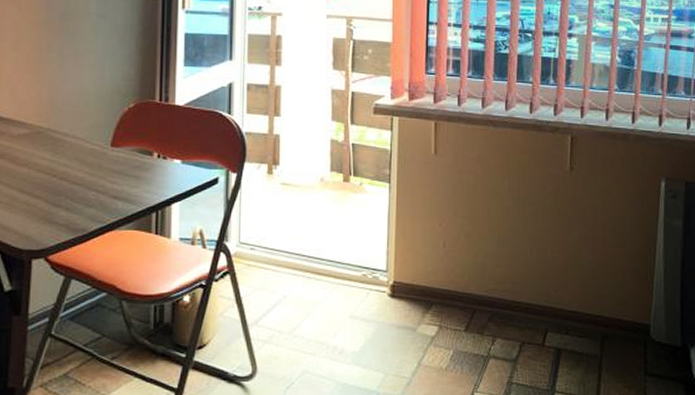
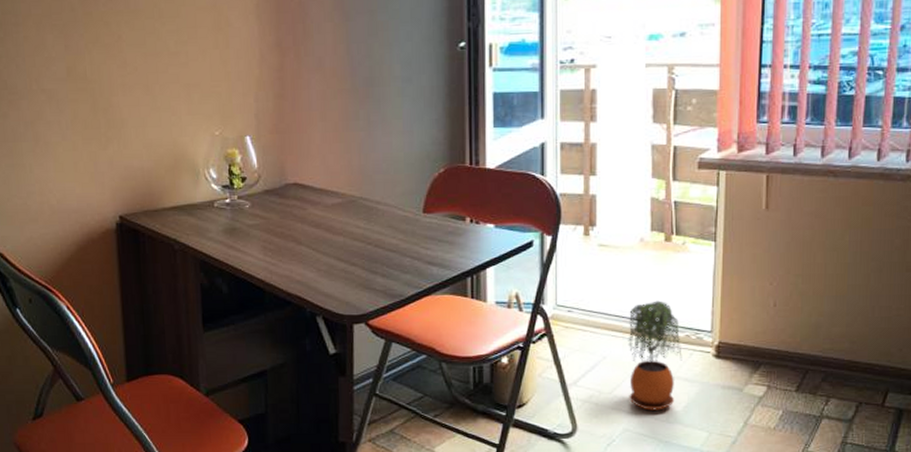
potted plant: none [308,239,360,351] -> present [628,300,682,411]

